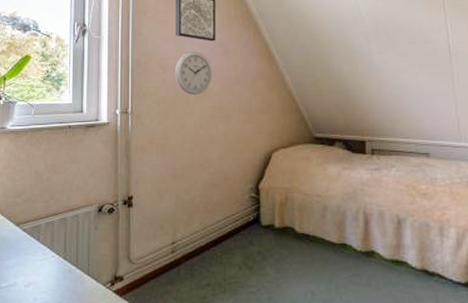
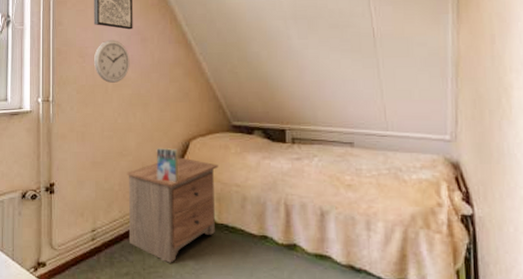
nightstand: none [208,169,300,273] -> present [126,157,219,263]
book: none [238,159,260,193] -> present [156,147,178,182]

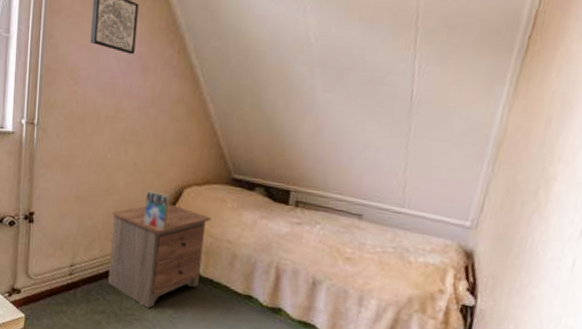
wall clock: present [94,40,130,83] -> none [87,63,128,114]

